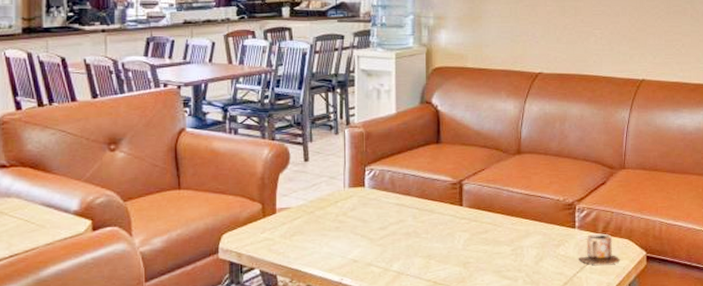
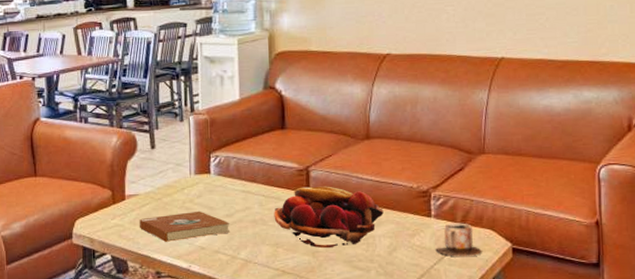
book: none [291,224,383,255] -> present [140,210,229,242]
fruit basket: none [427,199,532,259] -> present [274,186,384,249]

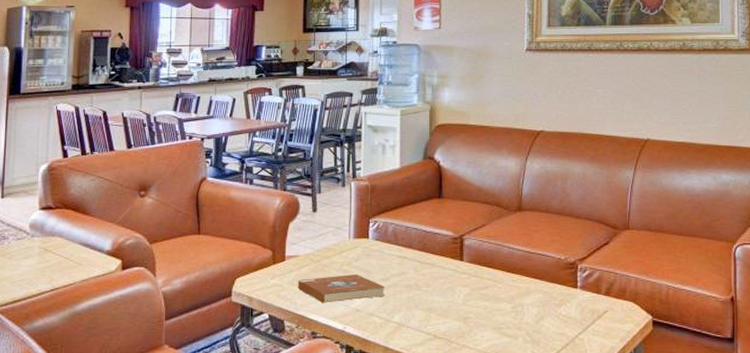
fruit basket: present [274,186,384,249] -> none [428,254,533,315]
mug: present [435,223,482,256] -> none [580,294,624,327]

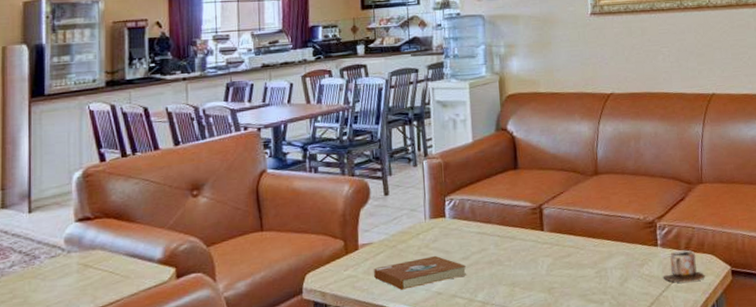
mug: none [580,294,624,327] -> present [663,250,705,283]

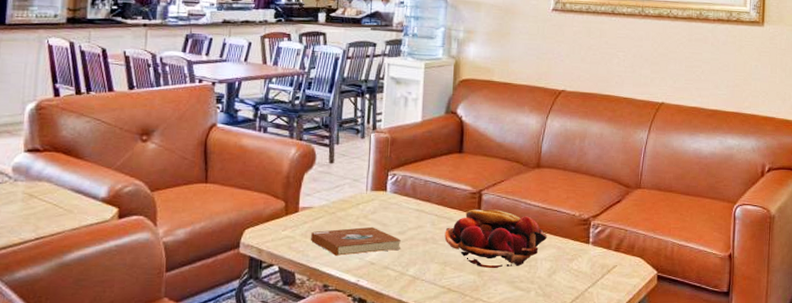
fruit basket: none [509,222,614,284] -> present [444,209,547,269]
mug: present [663,250,705,283] -> none [590,250,631,281]

